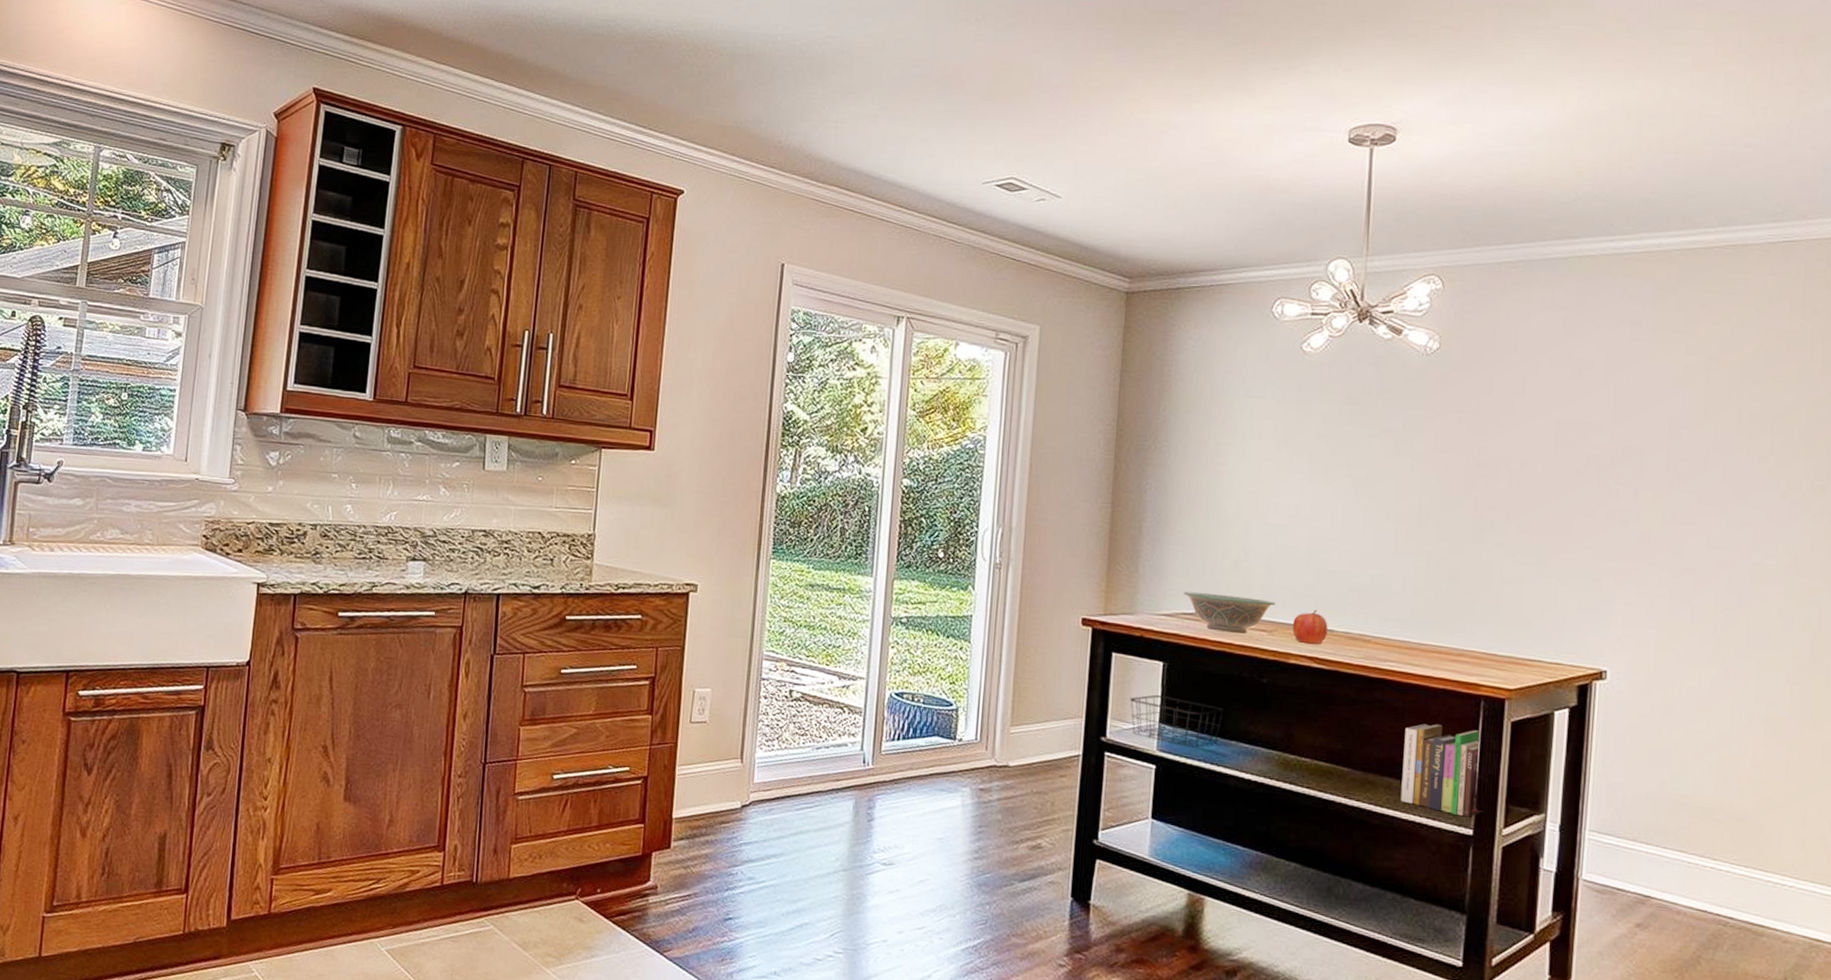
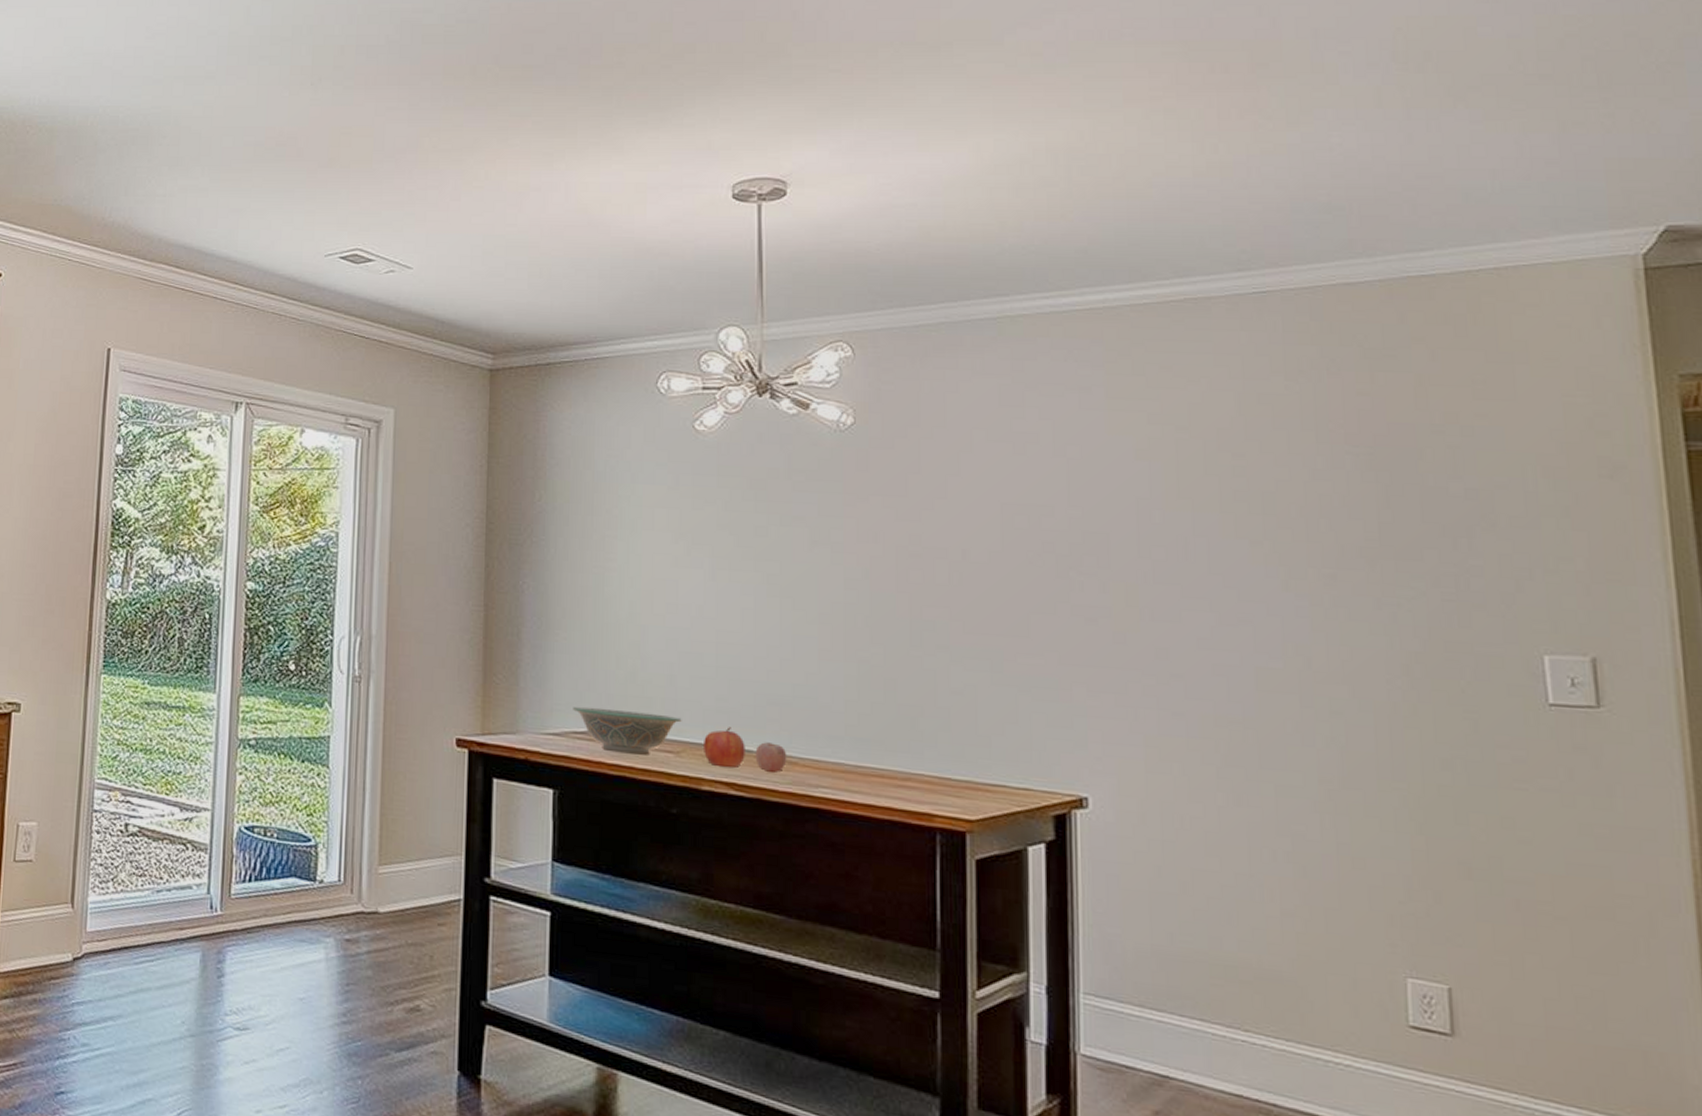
basket: present [1130,695,1224,748] -> none [516,828,628,891]
fruit: none [1335,623,1363,650] -> present [755,742,787,774]
books: present [1400,724,1484,818] -> none [847,862,951,977]

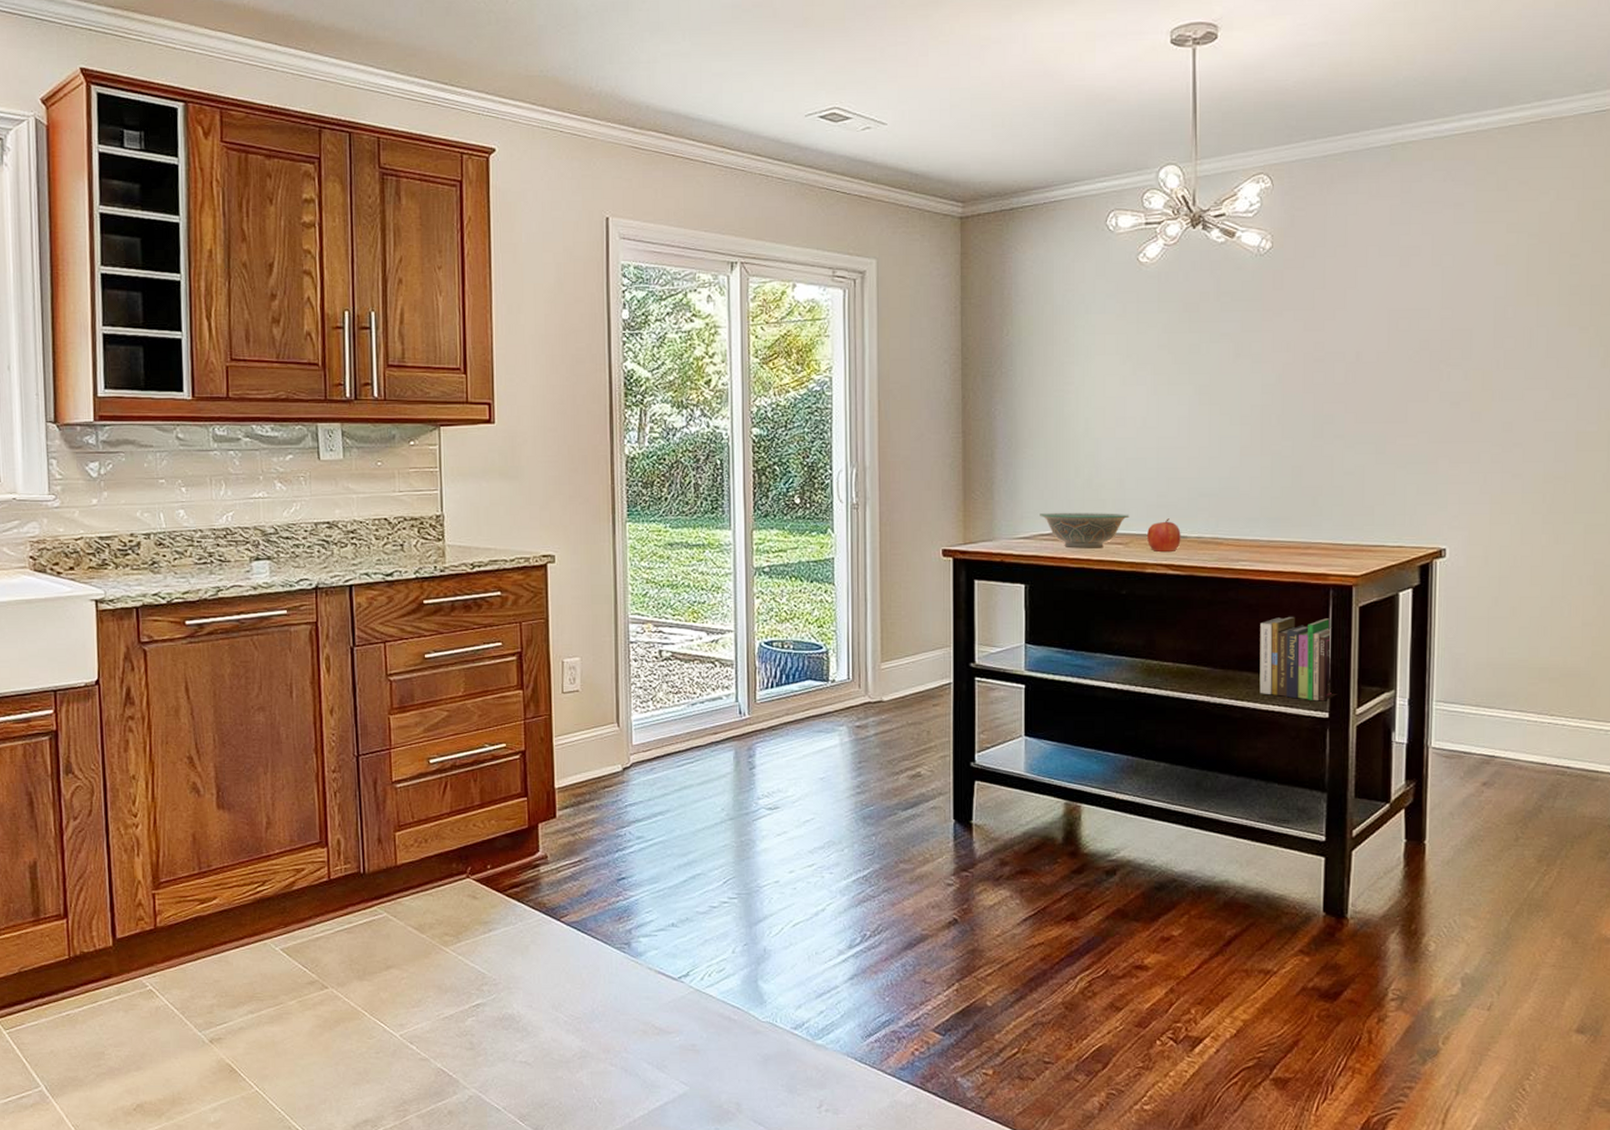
fruit: present [755,742,787,774] -> none [1189,528,1214,554]
books: none [847,862,951,977] -> present [1259,616,1338,701]

